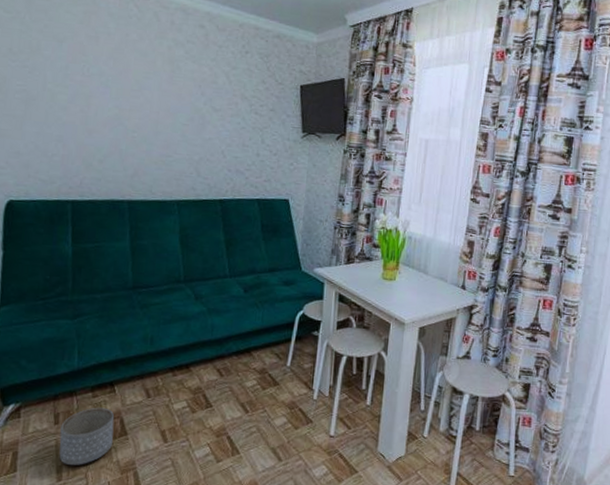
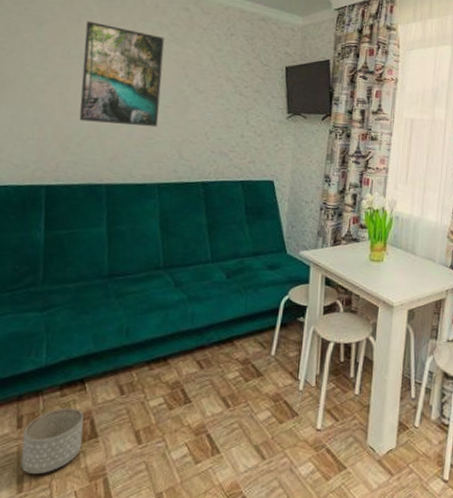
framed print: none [100,38,180,145] -> present [79,20,164,127]

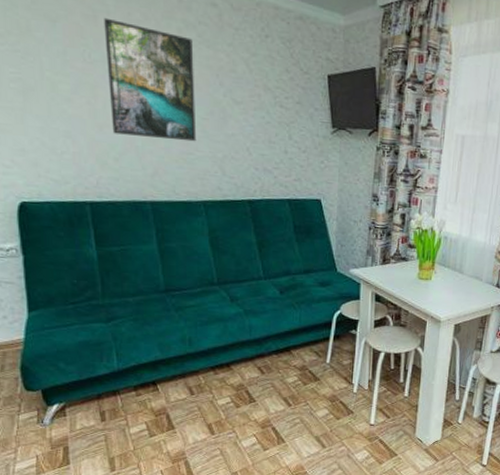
planter: present [20,407,84,474] -> none [108,405,162,457]

